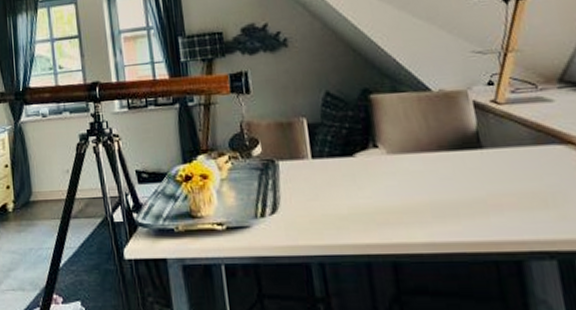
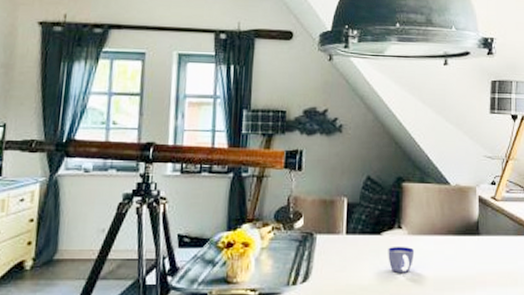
cup: none [365,168,400,199] -> present [388,247,414,273]

